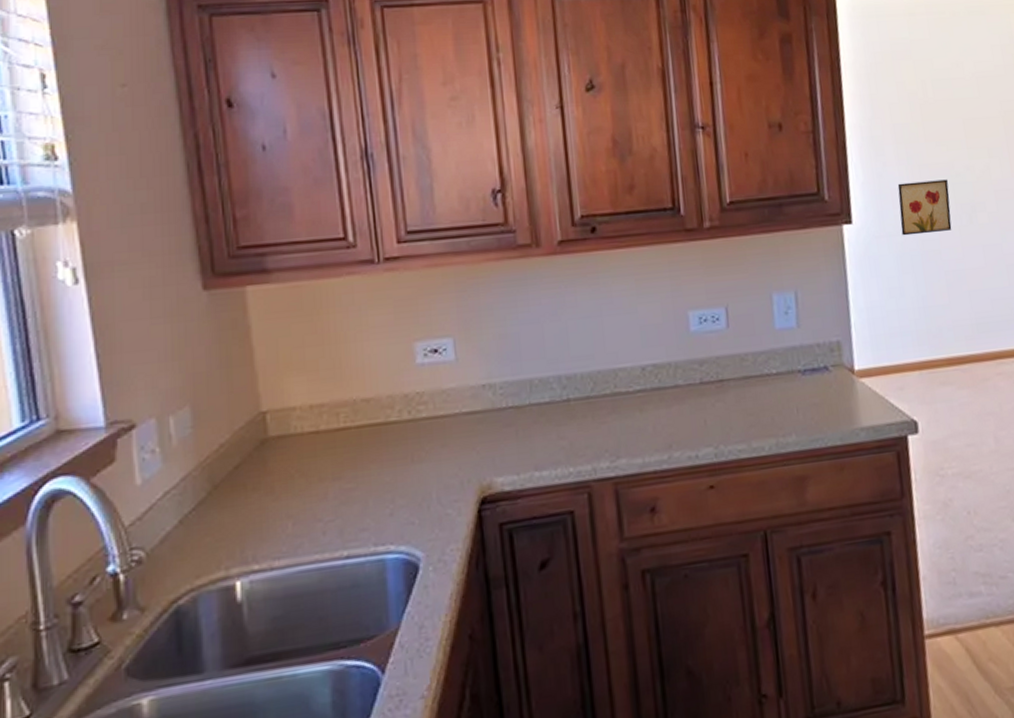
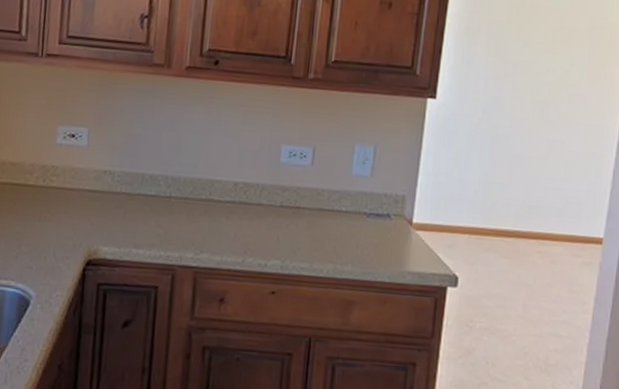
wall art: present [897,179,952,236] -> none [478,72,528,121]

